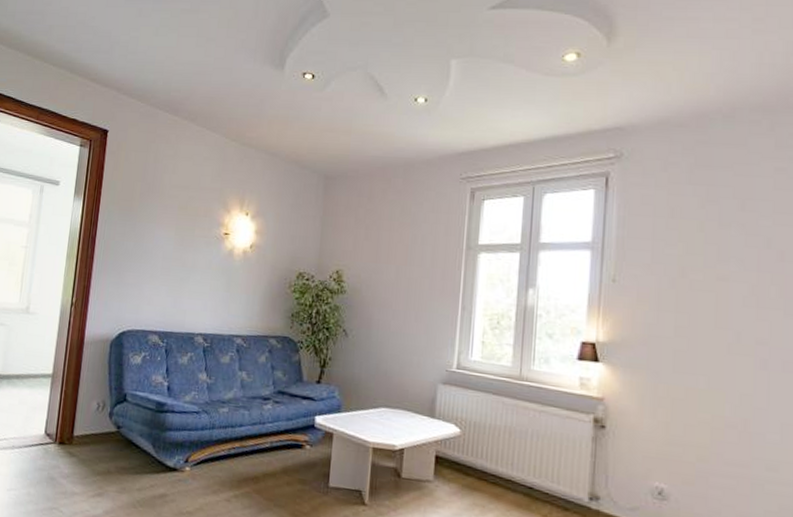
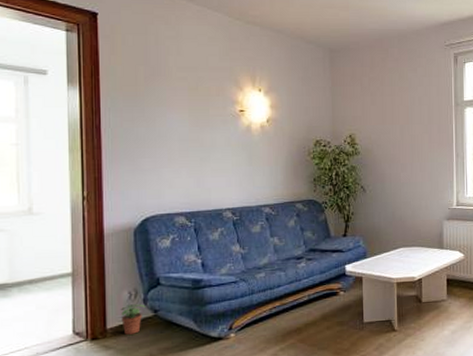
potted plant: none [87,415,111,447] -> present [120,304,146,335]

